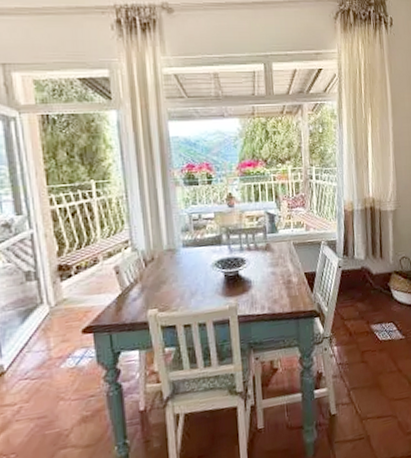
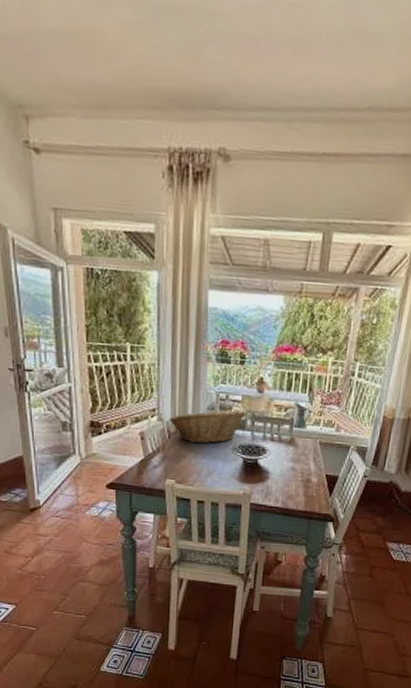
fruit basket: none [143,227,221,267] -> present [169,409,247,443]

